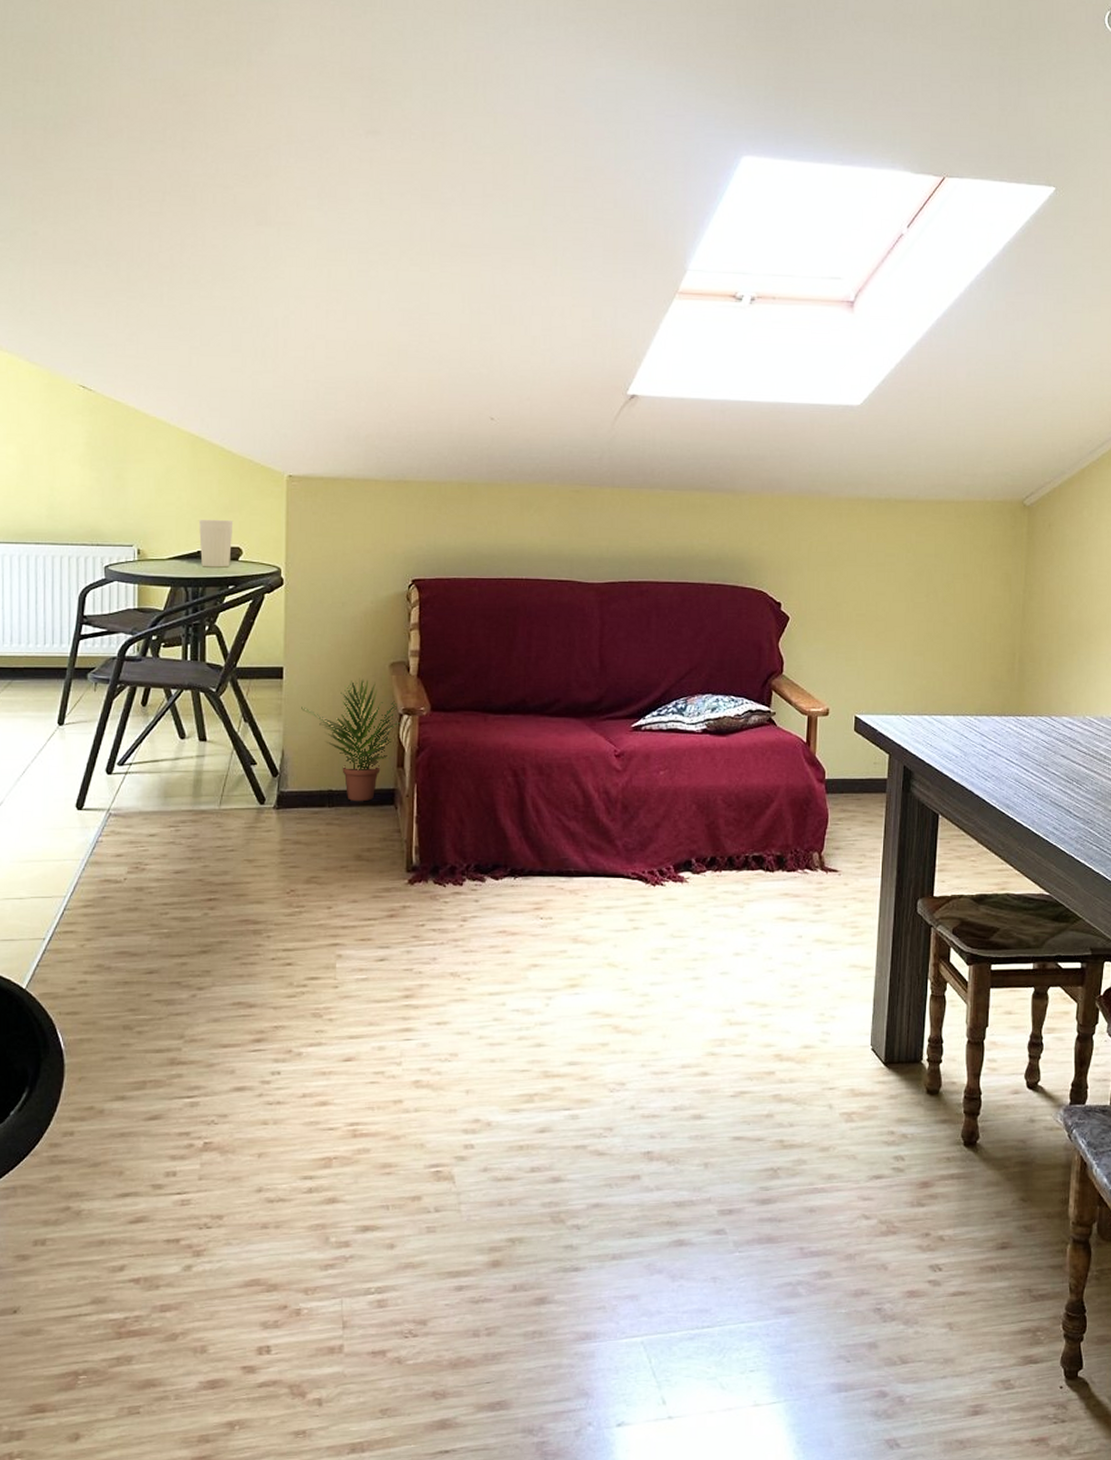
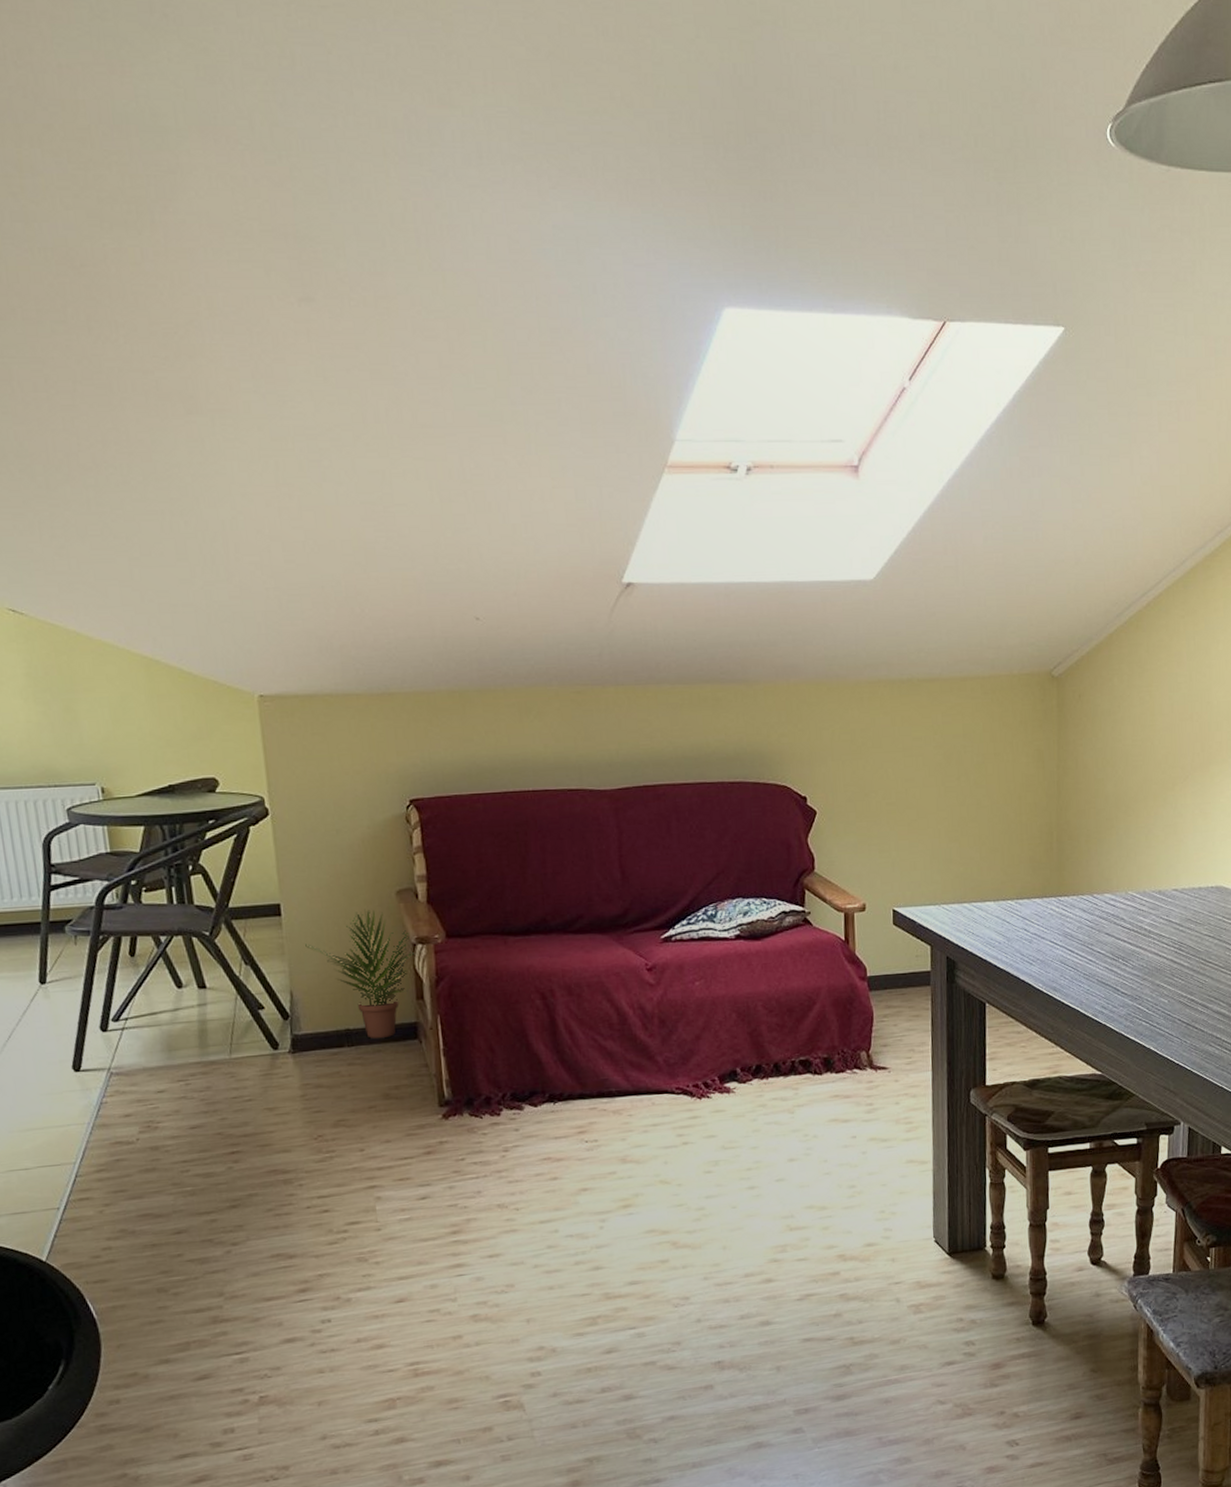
cup: present [198,520,234,569] -> none [165,749,207,804]

